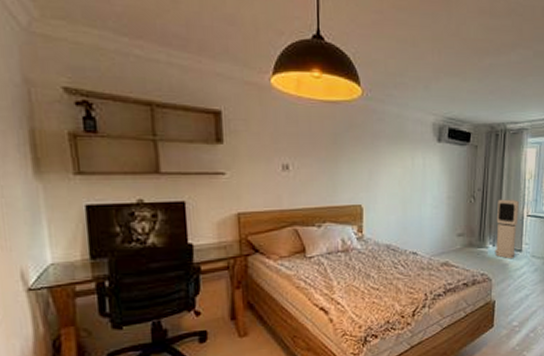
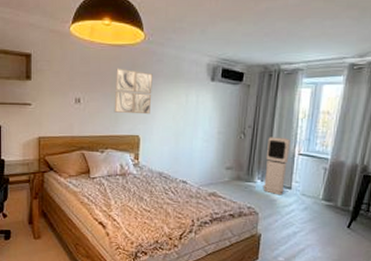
wall art: none [330,128,374,181] -> present [114,68,153,115]

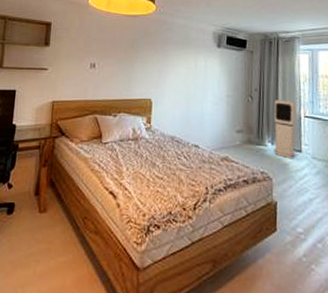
wall art: present [114,68,153,115] -> none [127,35,164,79]

